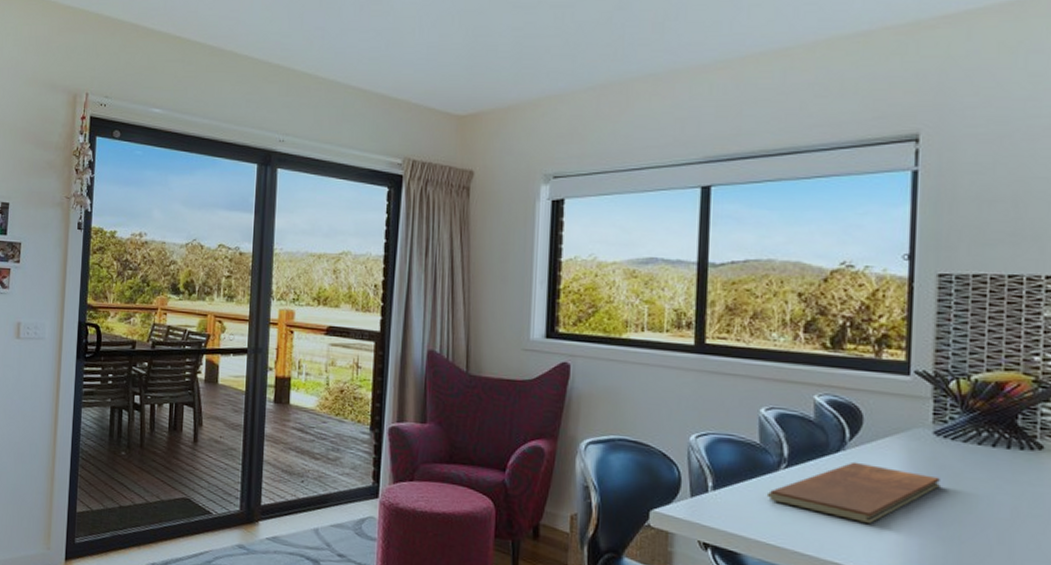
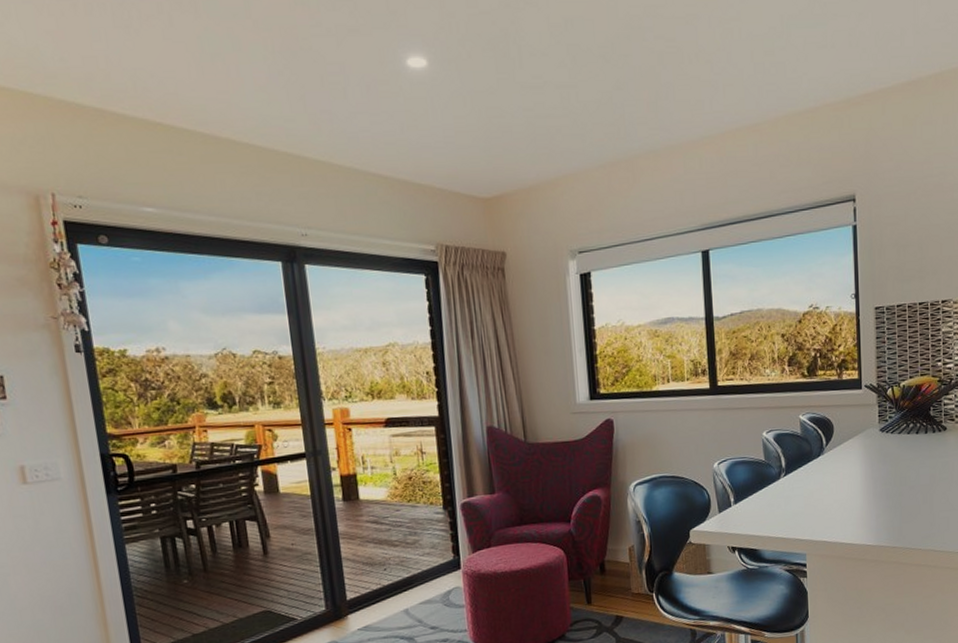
chopping board: present [766,461,940,523] -> none [773,462,886,507]

